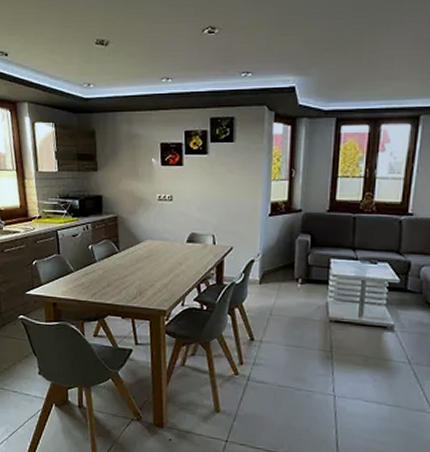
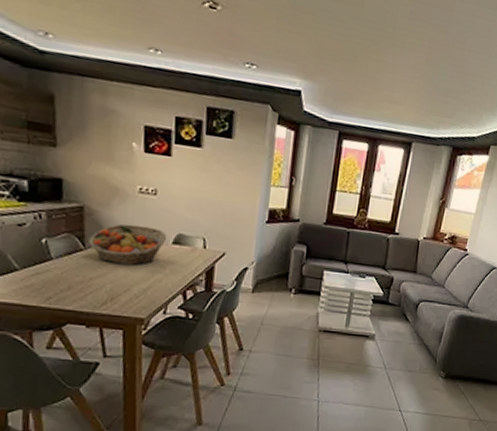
fruit basket: none [122,228,182,264] -> present [89,224,168,265]

